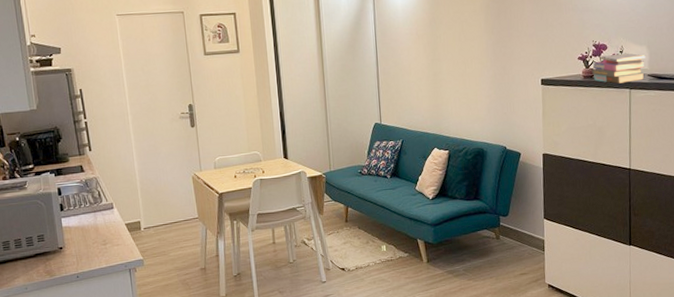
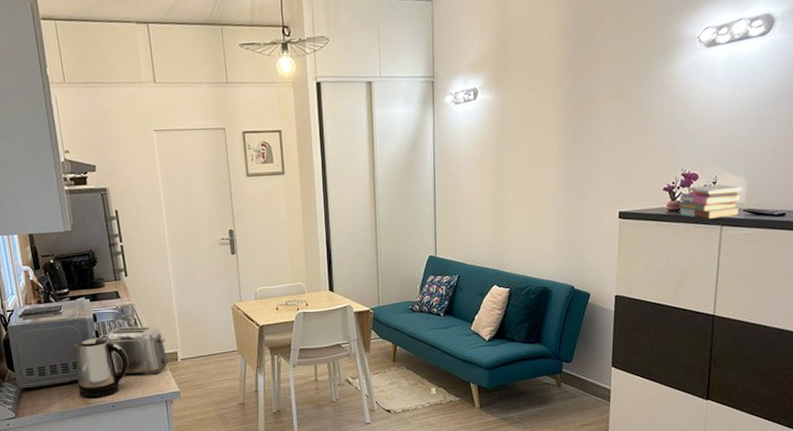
kettle: none [36,210,93,271] -> present [72,337,129,399]
toaster: none [70,197,132,246] -> present [105,325,168,375]

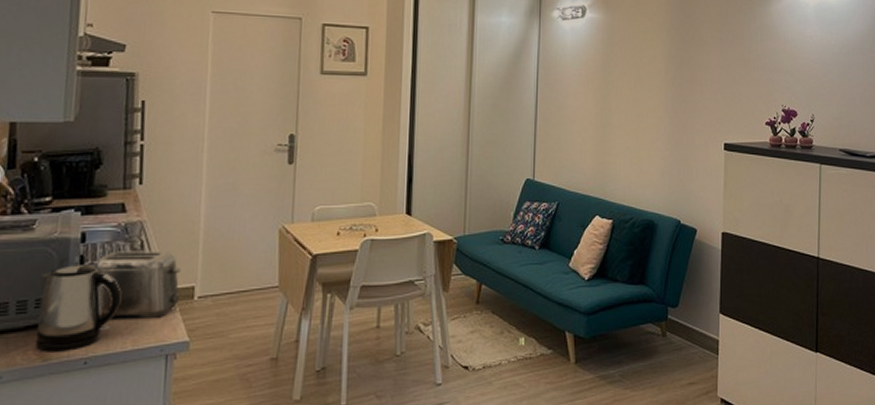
books: present [678,184,743,219] -> none [779,122,838,156]

